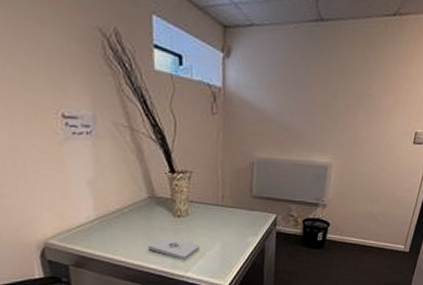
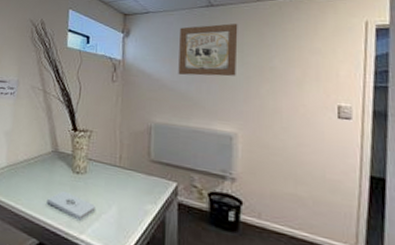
wall art: none [282,43,345,106] -> present [178,23,238,77]

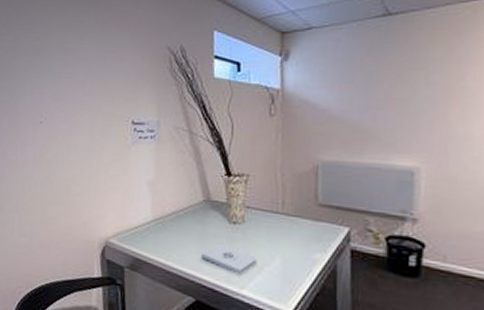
wall art: present [178,23,238,77] -> none [349,35,422,102]

